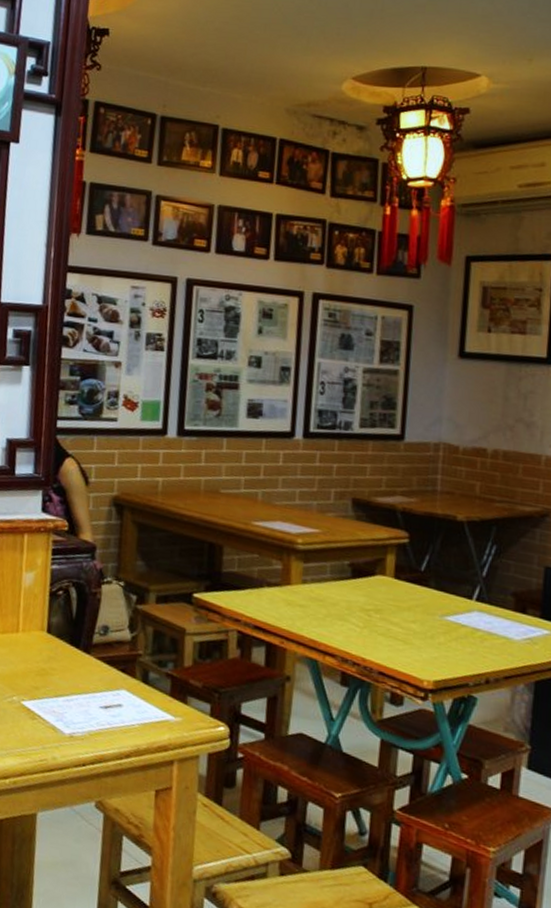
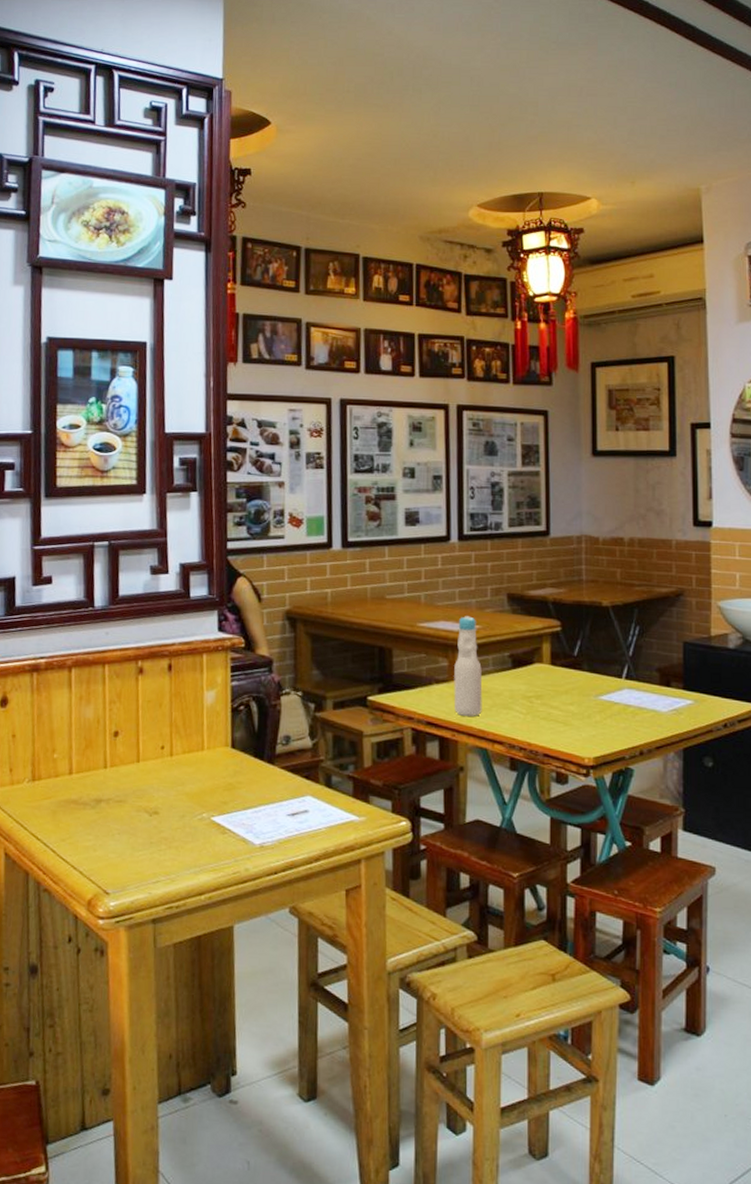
bottle: none [285,518,318,625] -> present [454,616,483,716]

